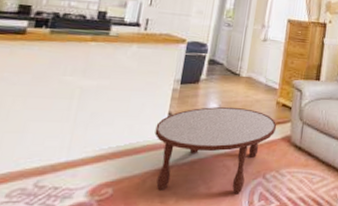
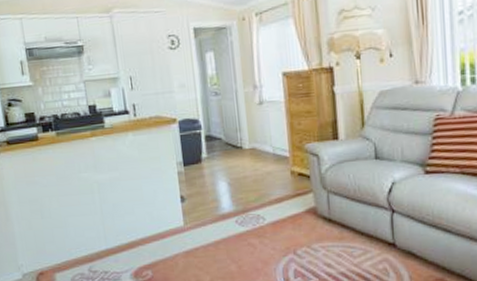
coffee table: present [154,106,277,193] -> none [172,183,298,271]

